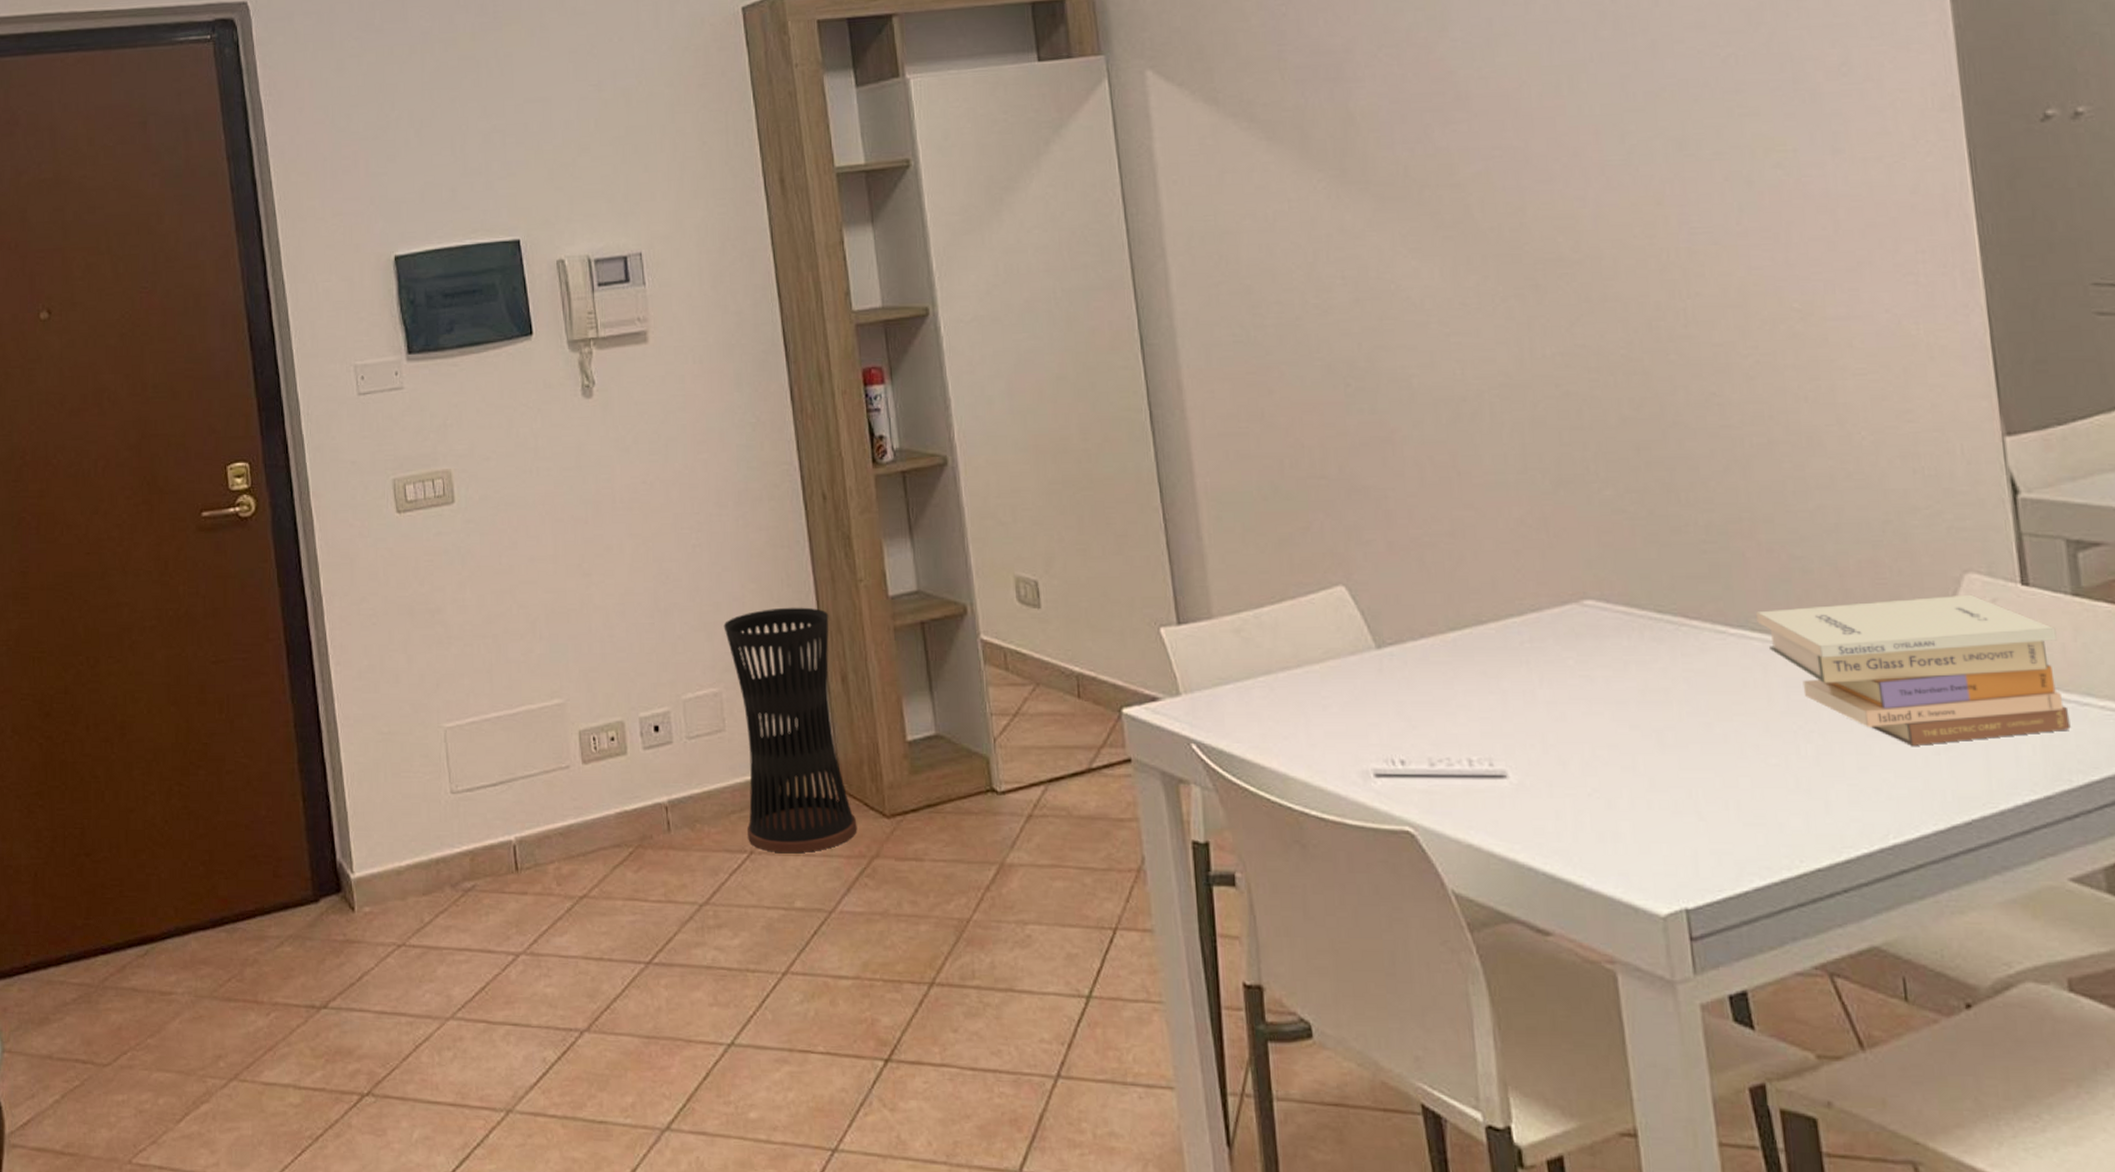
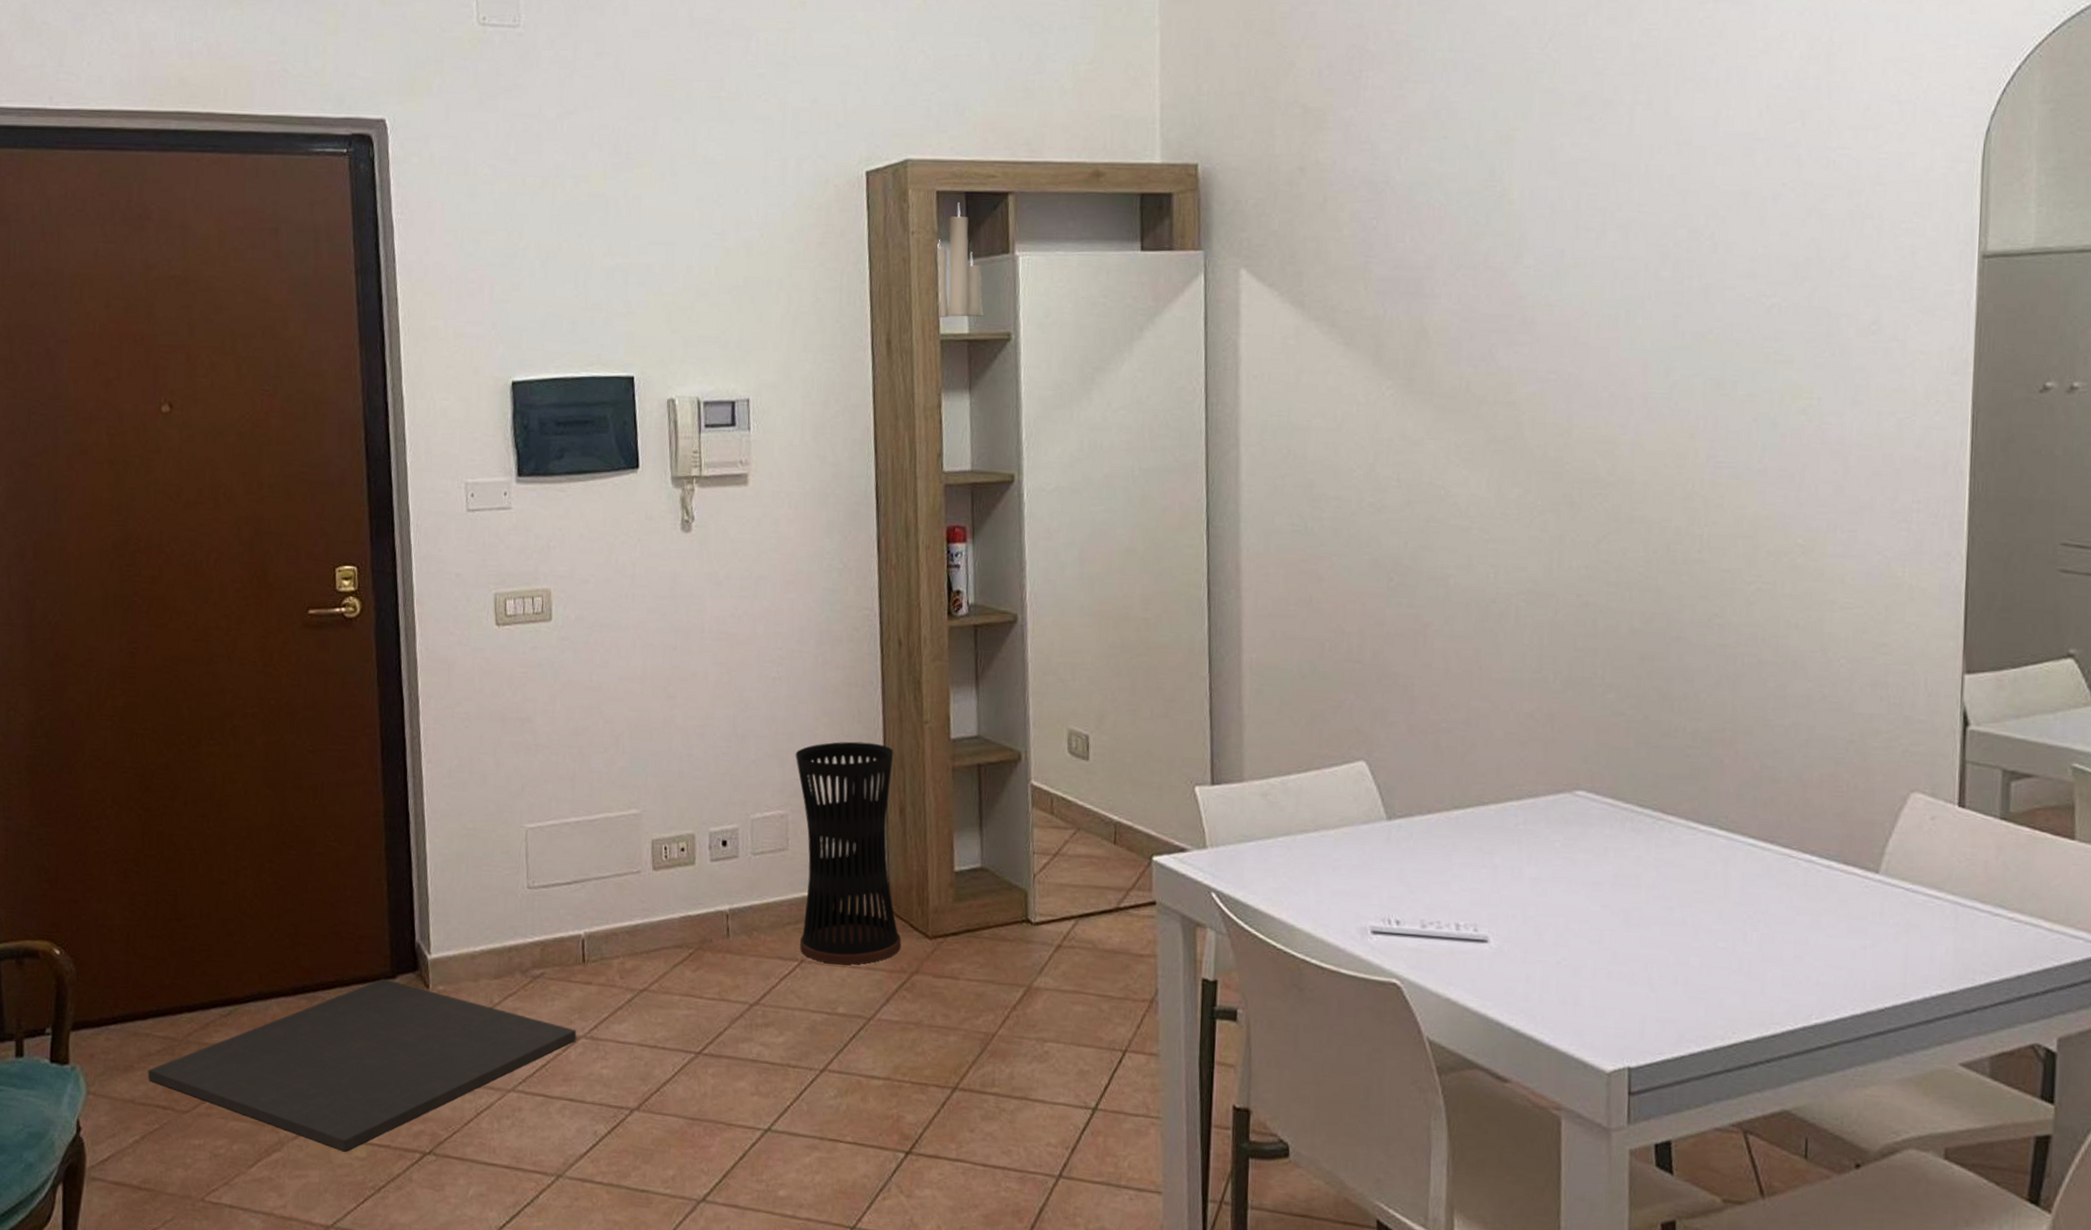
doormat: none [64,903,516,1099] -> present [147,978,577,1152]
candle: none [823,30,880,150] -> present [937,203,984,318]
books: present [1756,594,2071,746] -> none [1725,811,1982,941]

